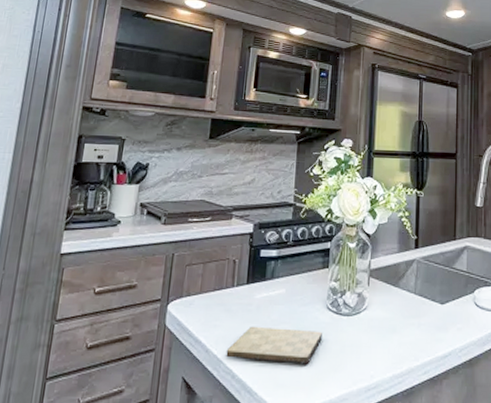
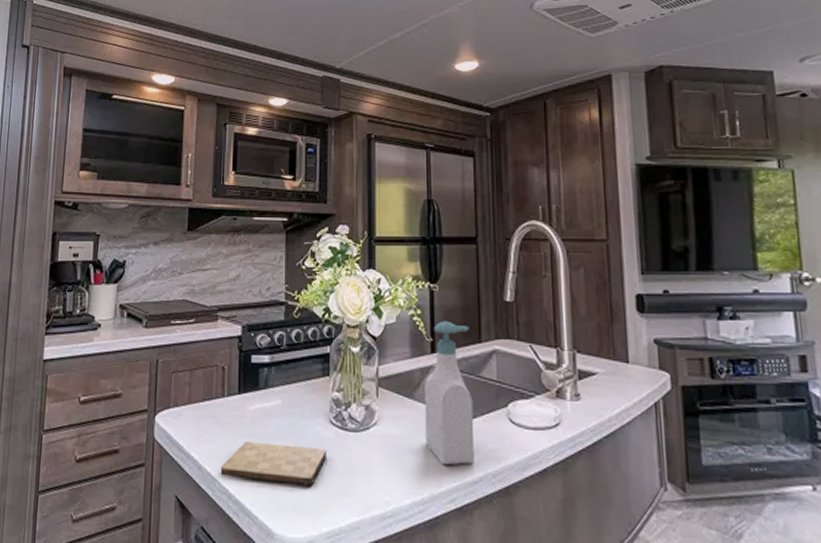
soap bottle: none [407,221,447,343] -> present [425,320,475,466]

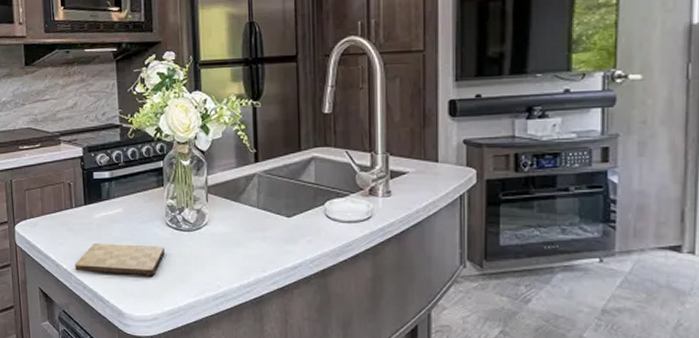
soap bottle: present [425,320,475,466] -> none [249,133,295,255]

